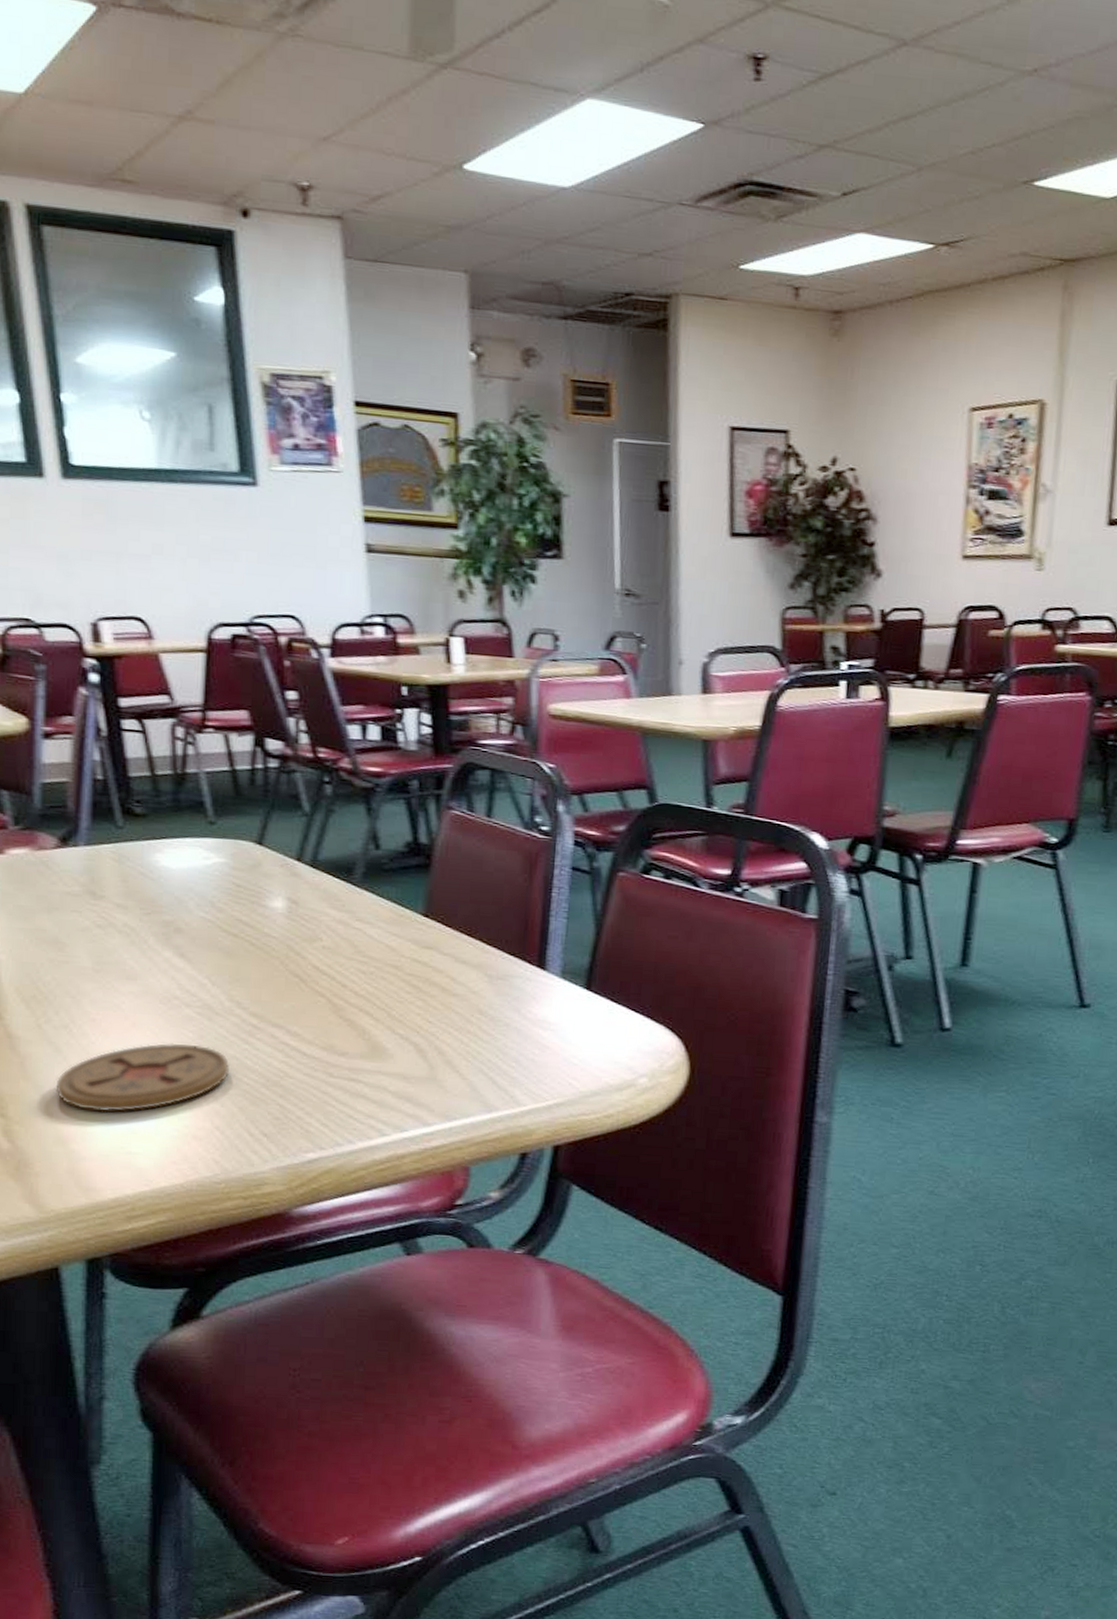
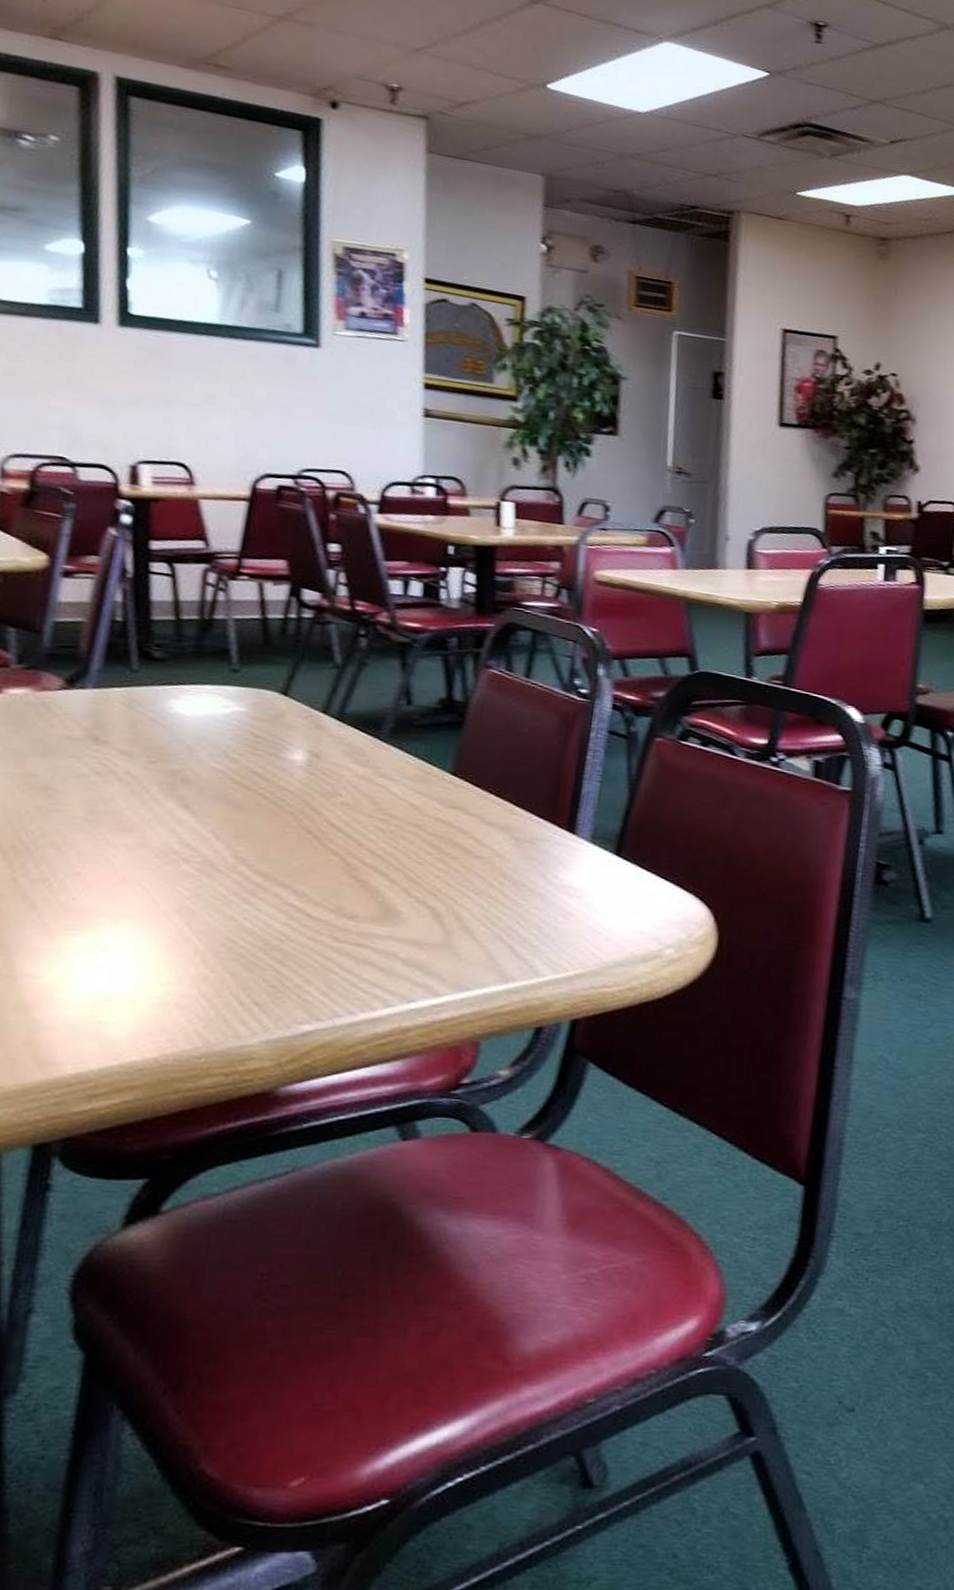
coaster: present [55,1042,230,1112] -> none [23,900,225,977]

